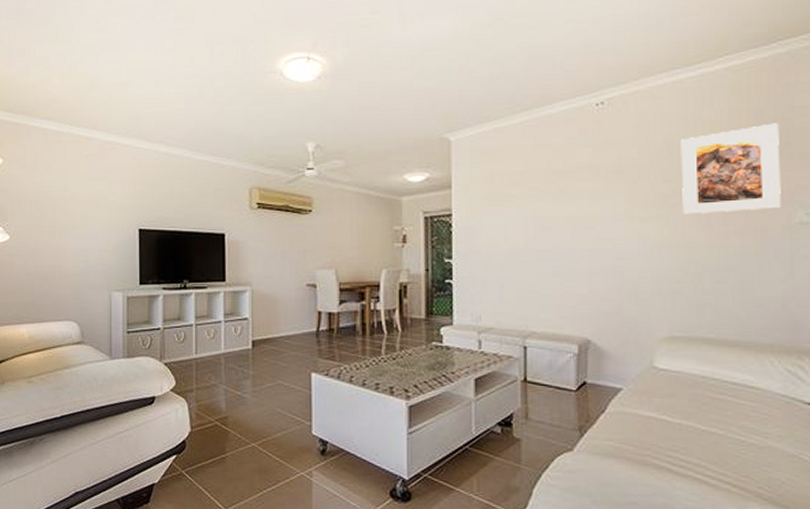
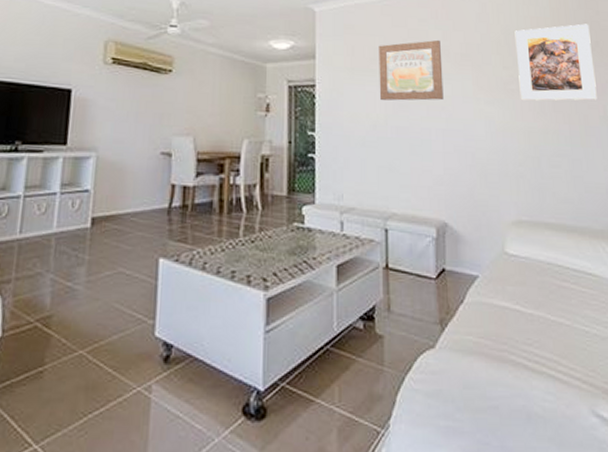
wall art: none [519,157,591,224] -> present [378,39,444,101]

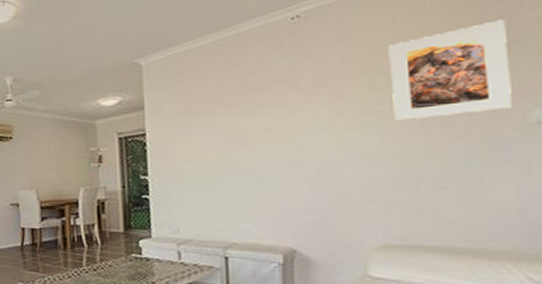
wall art: present [378,39,444,101] -> none [212,71,291,140]

